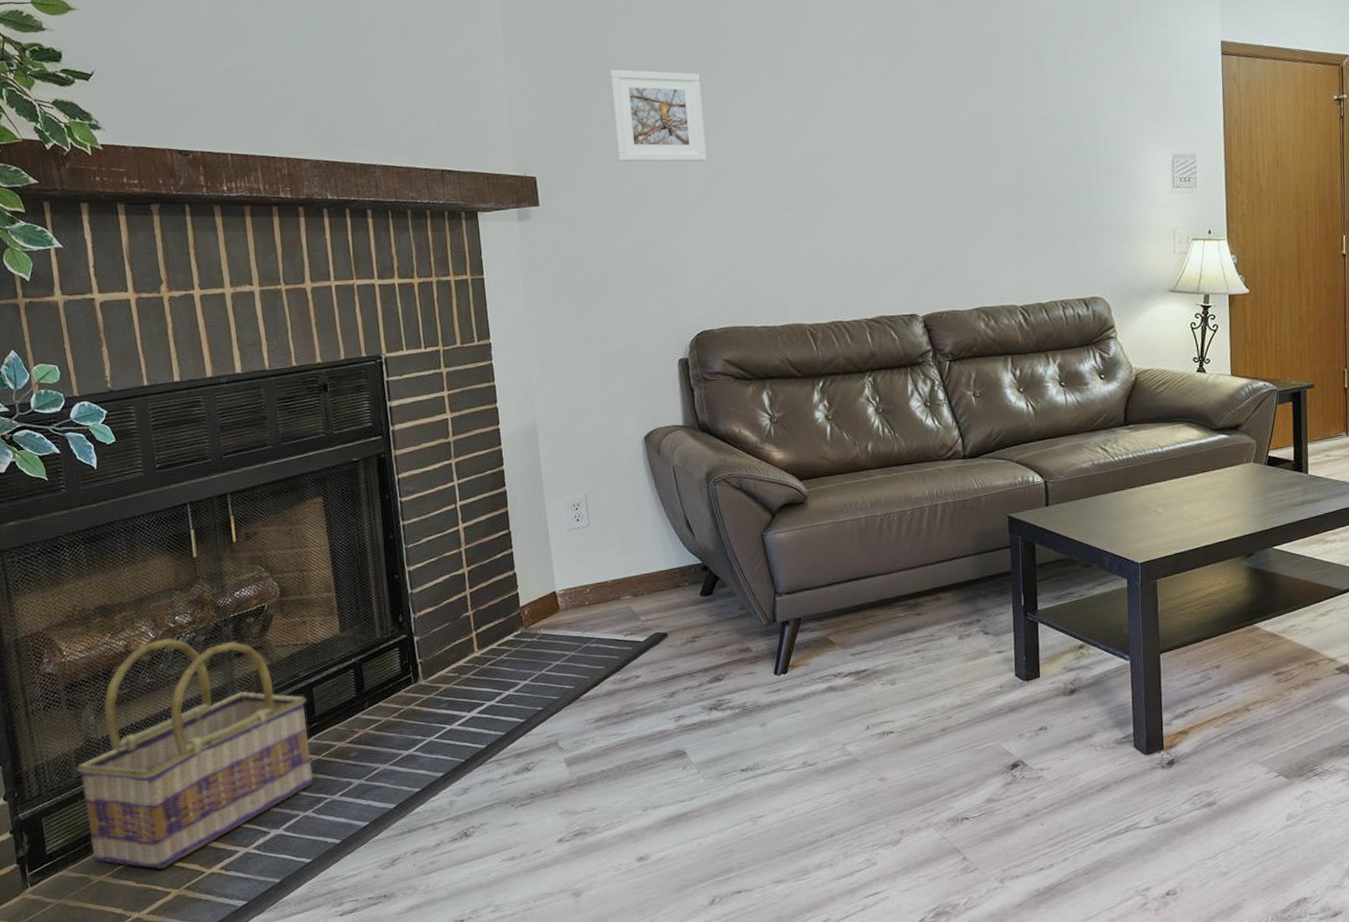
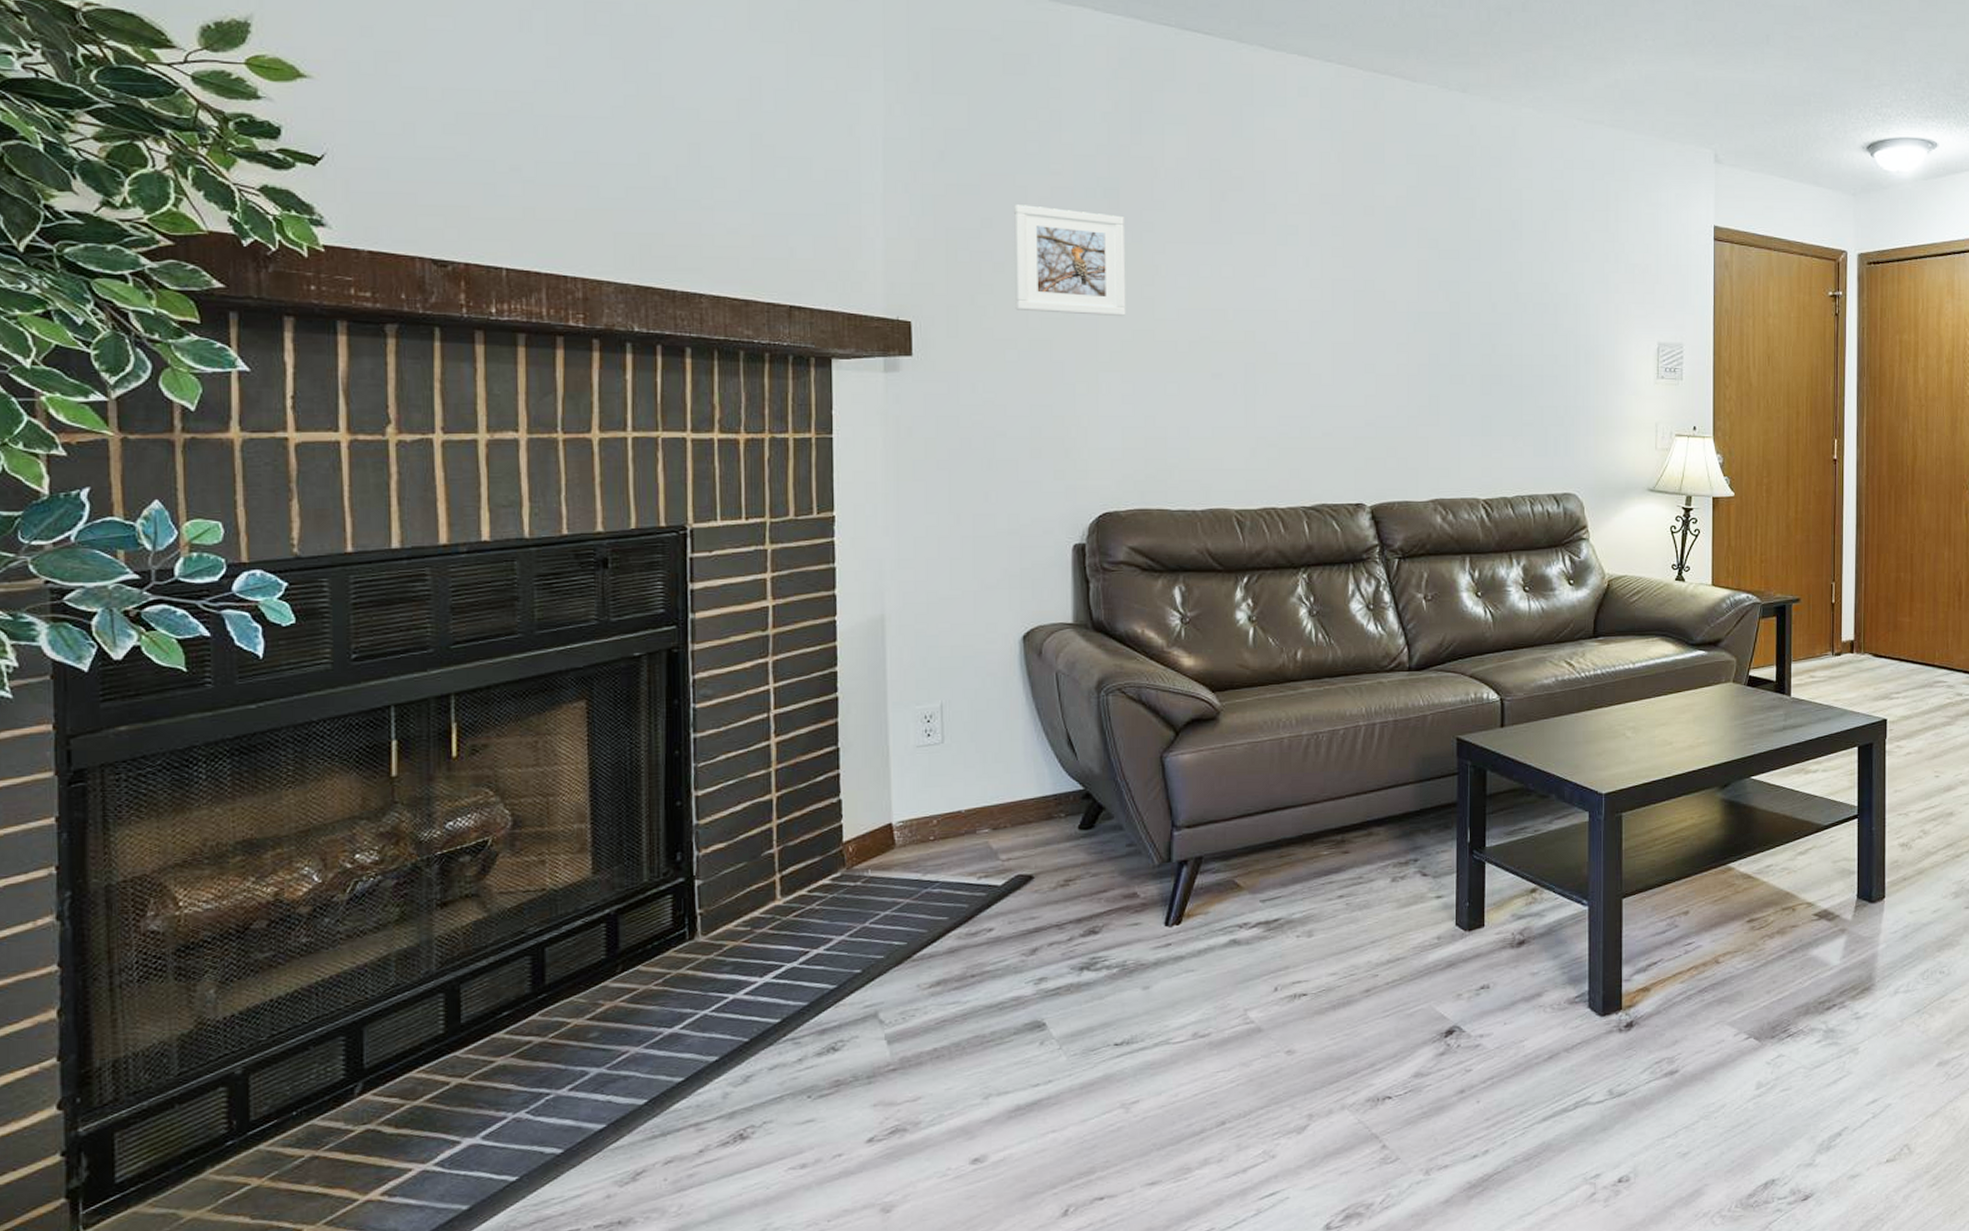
basket: present [76,638,314,869] -> none [177,883,536,1198]

